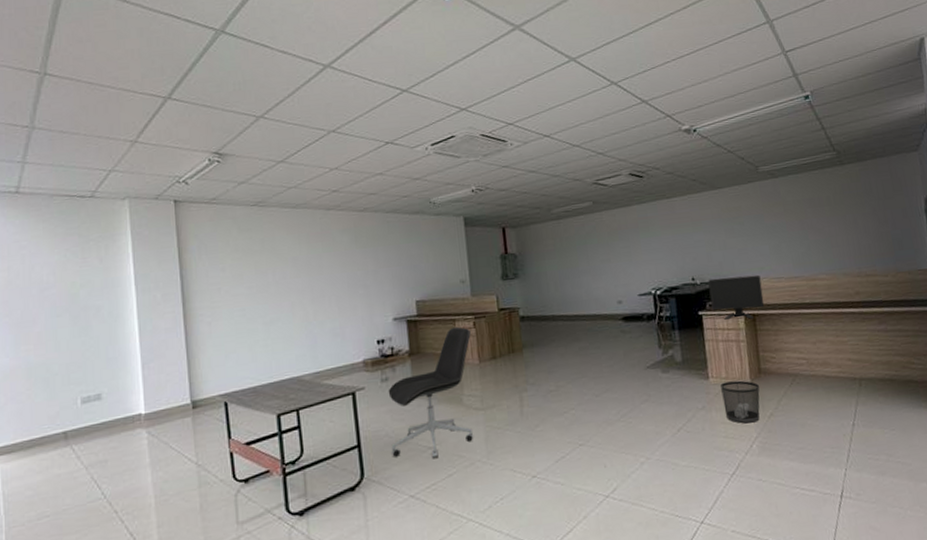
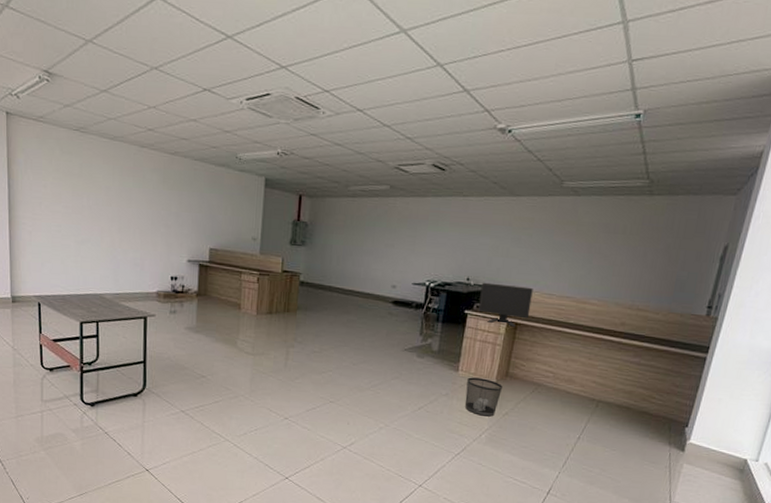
office chair: present [388,326,474,459] -> none [171,278,254,386]

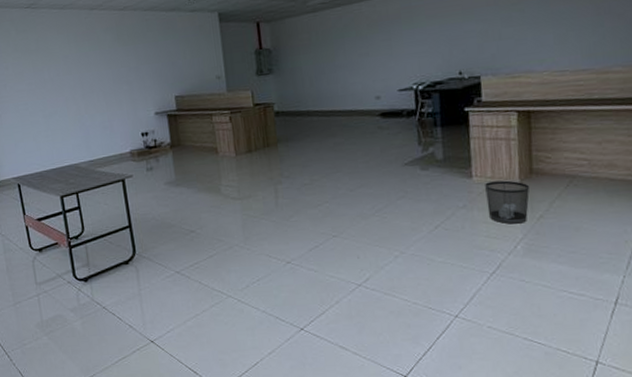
computer monitor: present [478,282,533,327] -> none [477,67,543,118]

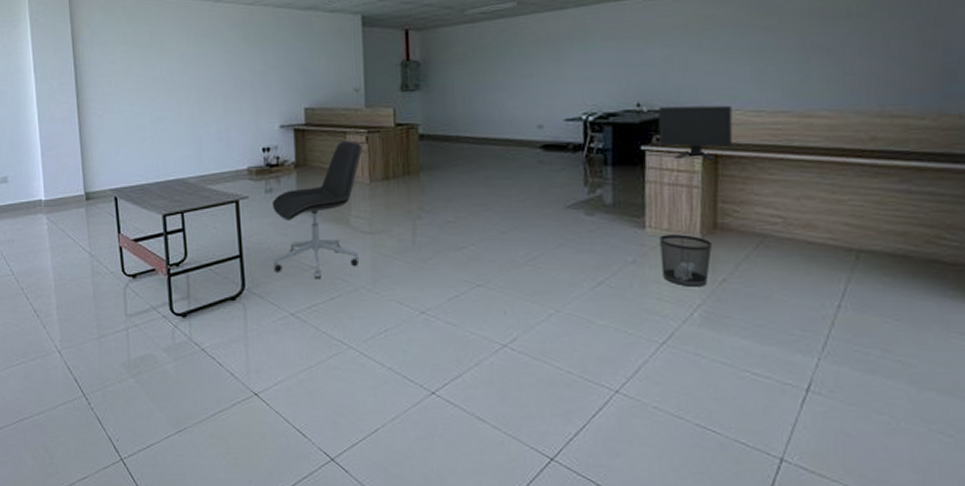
office chair: none [153,121,232,241] -> present [272,140,362,279]
computer monitor: none [477,67,543,118] -> present [658,105,733,161]

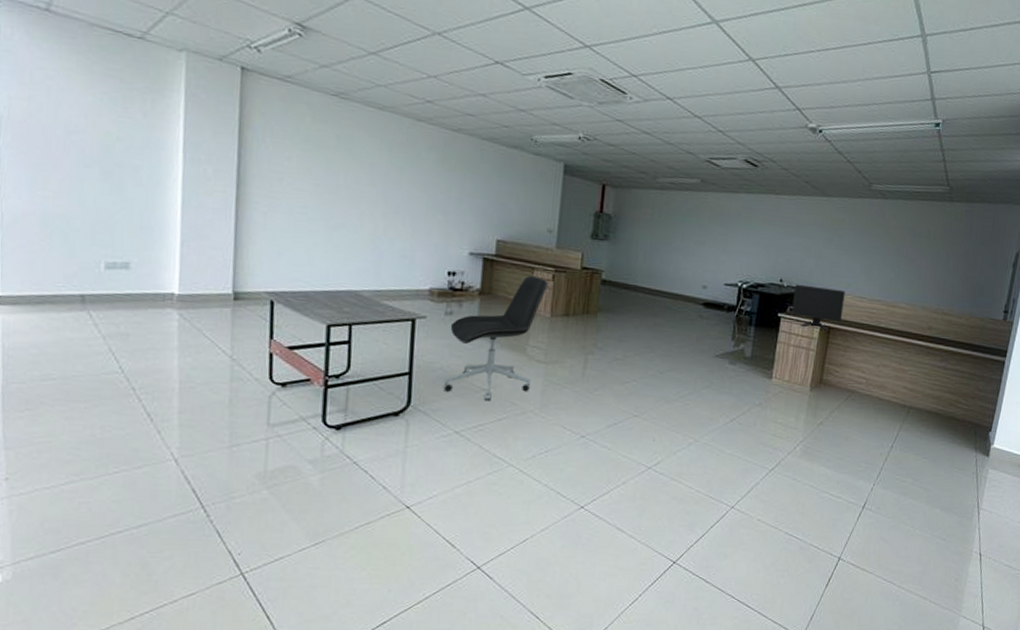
waste bin: present [660,234,713,287] -> none [778,385,818,427]

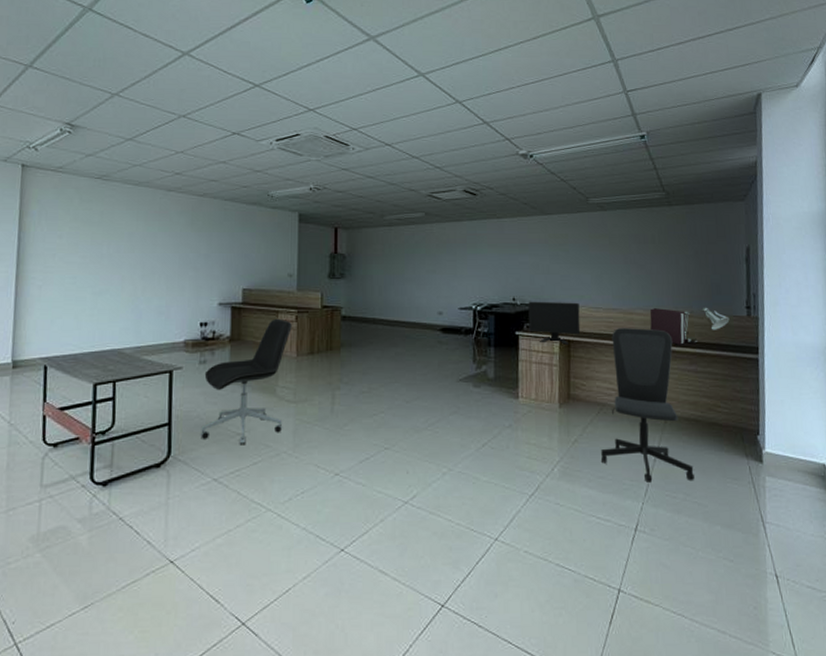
office chair: none [842,320,929,467] -> present [601,328,694,483]
binder: none [910,303,946,342] -> present [650,308,686,345]
desk lamp: none [939,307,987,340] -> present [683,307,730,342]

